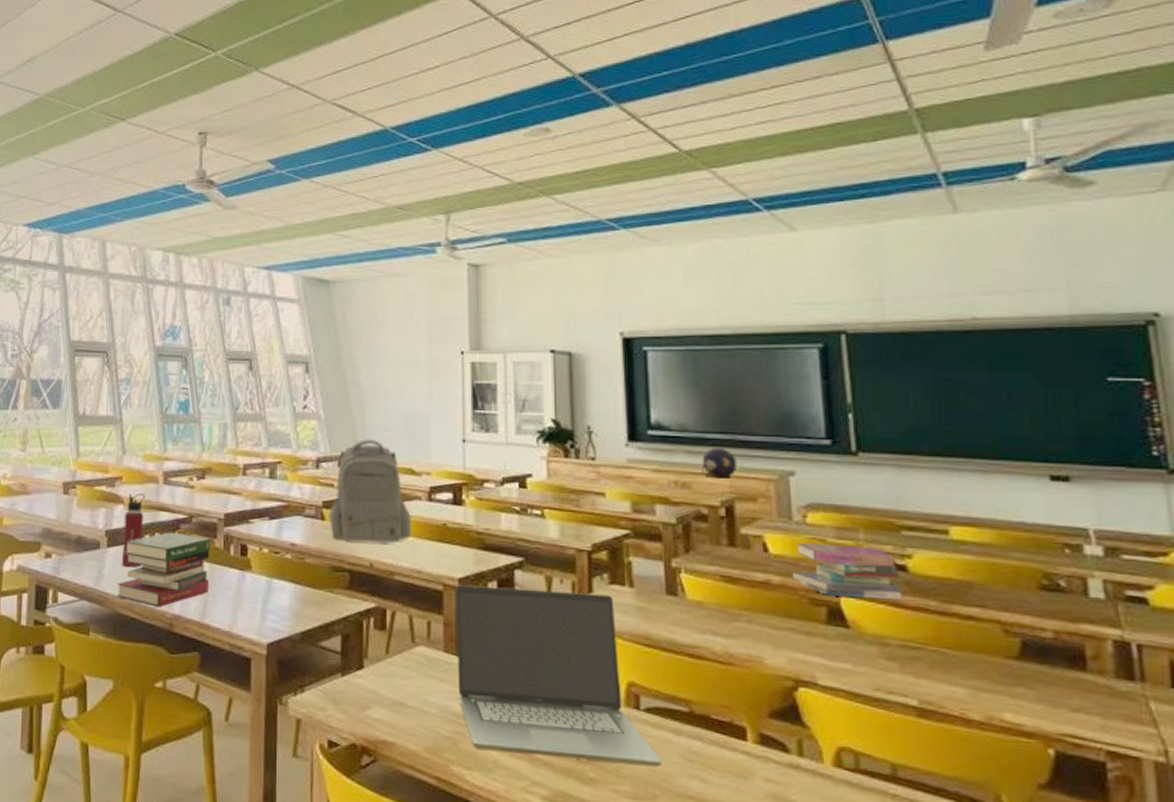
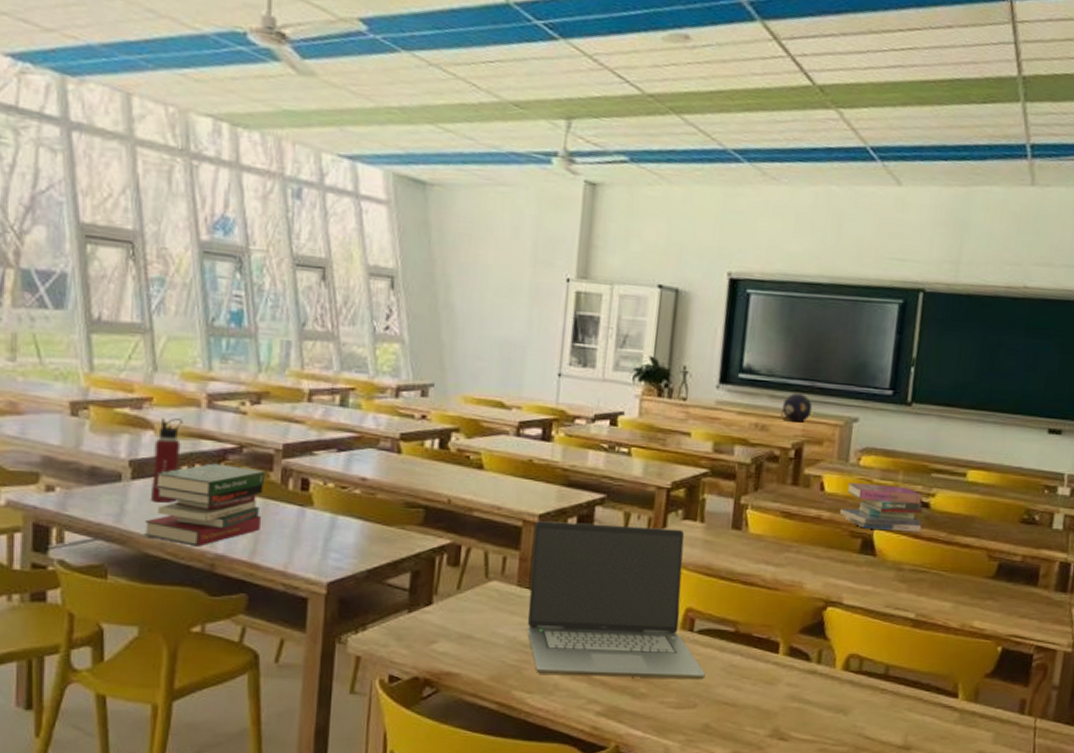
backpack: present [329,439,413,543] -> none [406,368,497,478]

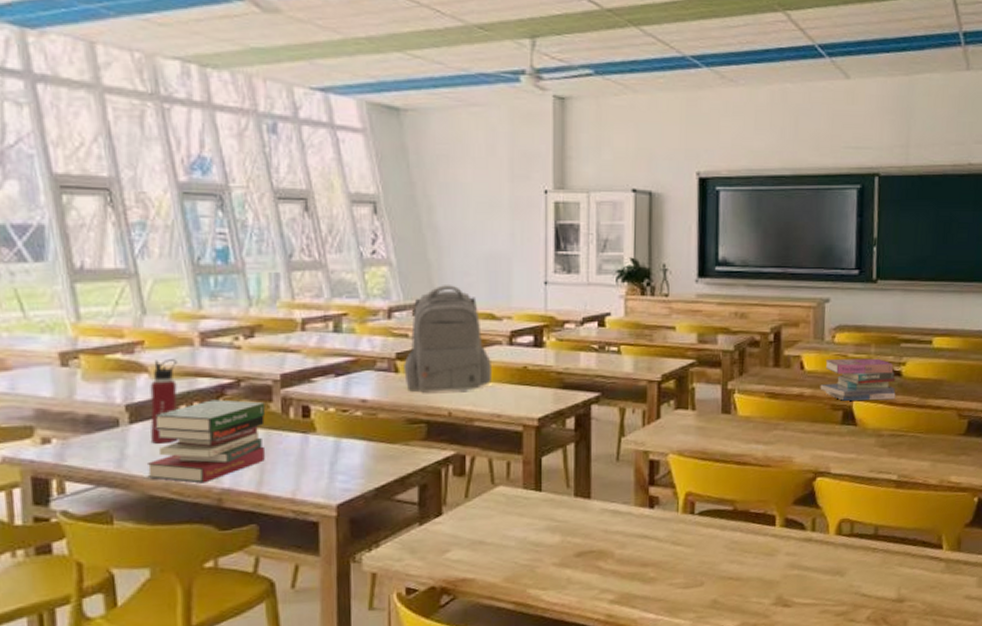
backpack: none [406,368,497,478] -> present [404,285,493,393]
laptop: present [527,521,706,680] -> none [535,419,709,570]
globe: present [781,393,813,424] -> none [758,281,787,309]

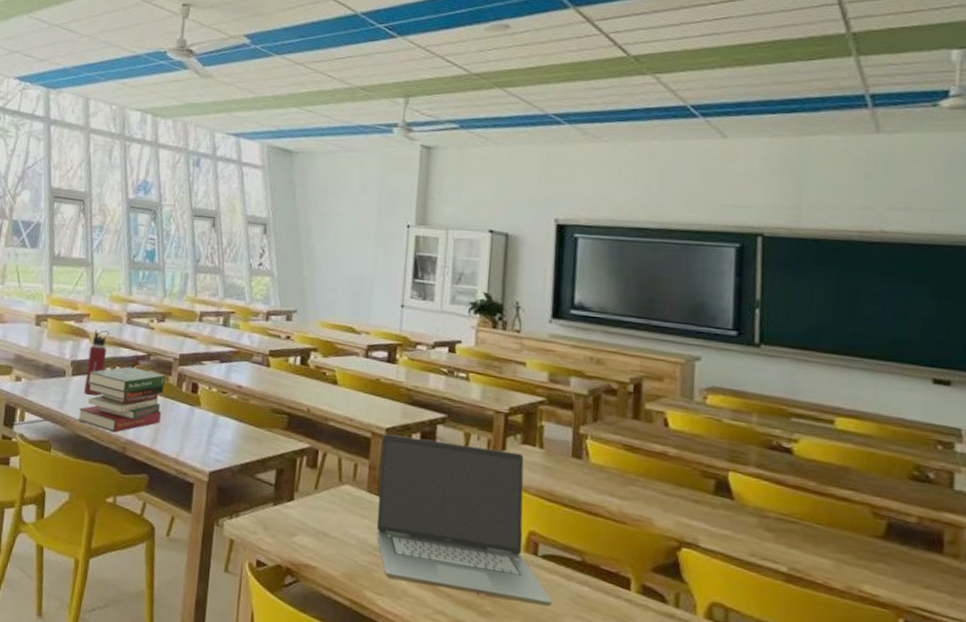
backpack: present [404,285,493,393] -> none [274,297,349,392]
laptop: none [535,419,709,570] -> present [376,434,552,607]
books: present [820,358,896,401] -> none [687,421,785,479]

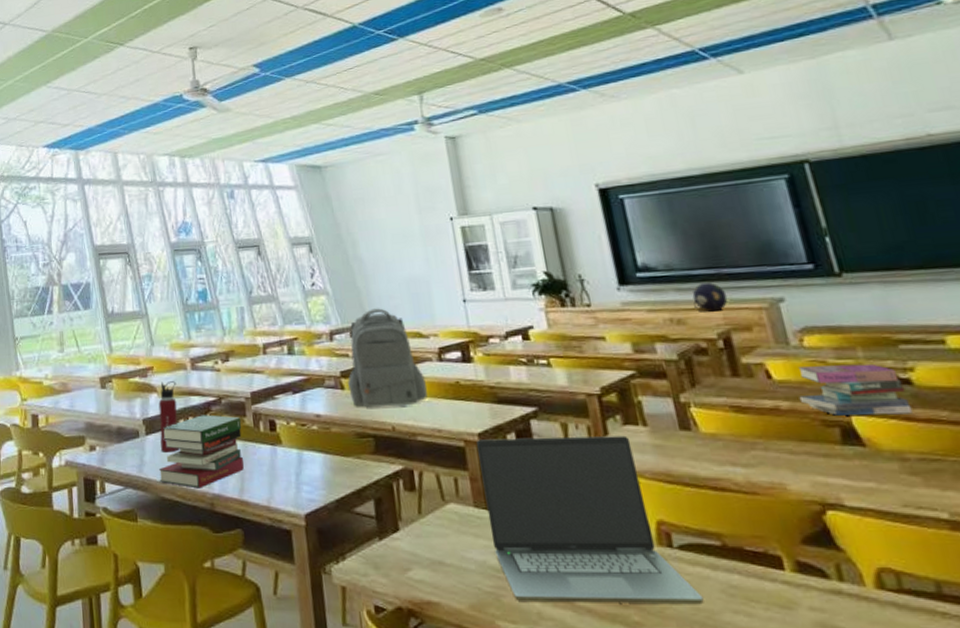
backpack: none [274,297,349,392] -> present [348,308,428,408]
globe: none [616,330,650,359] -> present [692,282,728,314]
books: none [687,421,785,479] -> present [797,363,913,416]

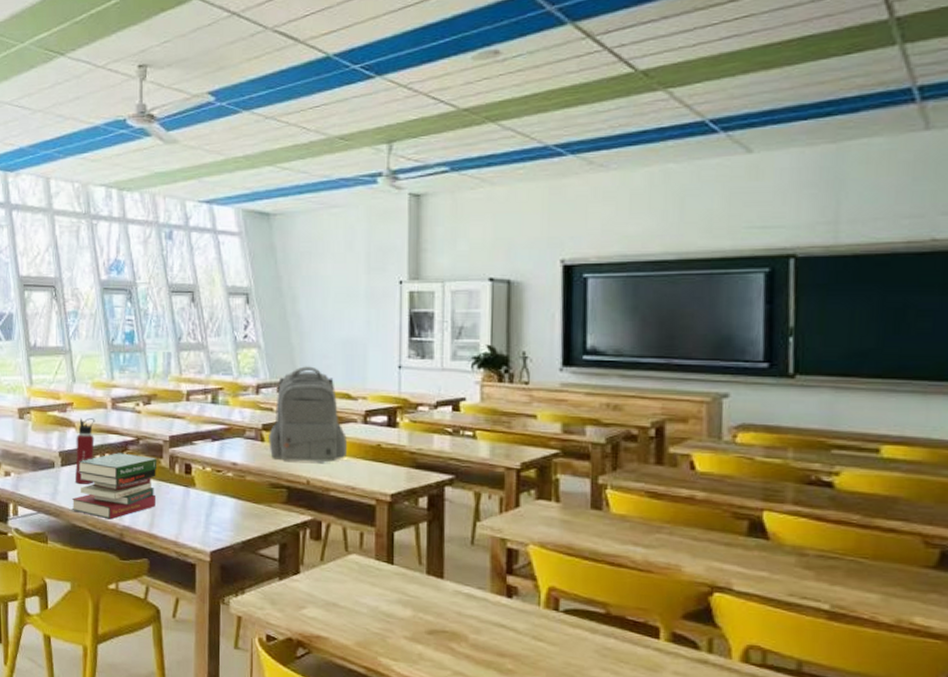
laptop: present [477,435,704,605] -> none [387,500,577,661]
globe: present [692,282,728,314] -> none [635,372,671,402]
books: present [797,363,913,416] -> none [716,462,826,515]

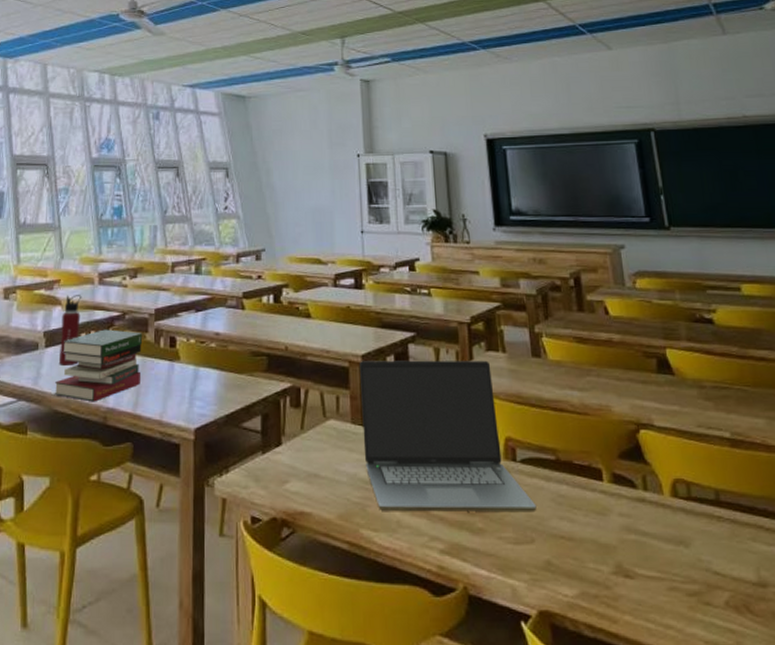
backpack: present [269,366,348,462] -> none [249,234,321,328]
laptop: none [387,500,577,661] -> present [360,360,537,513]

